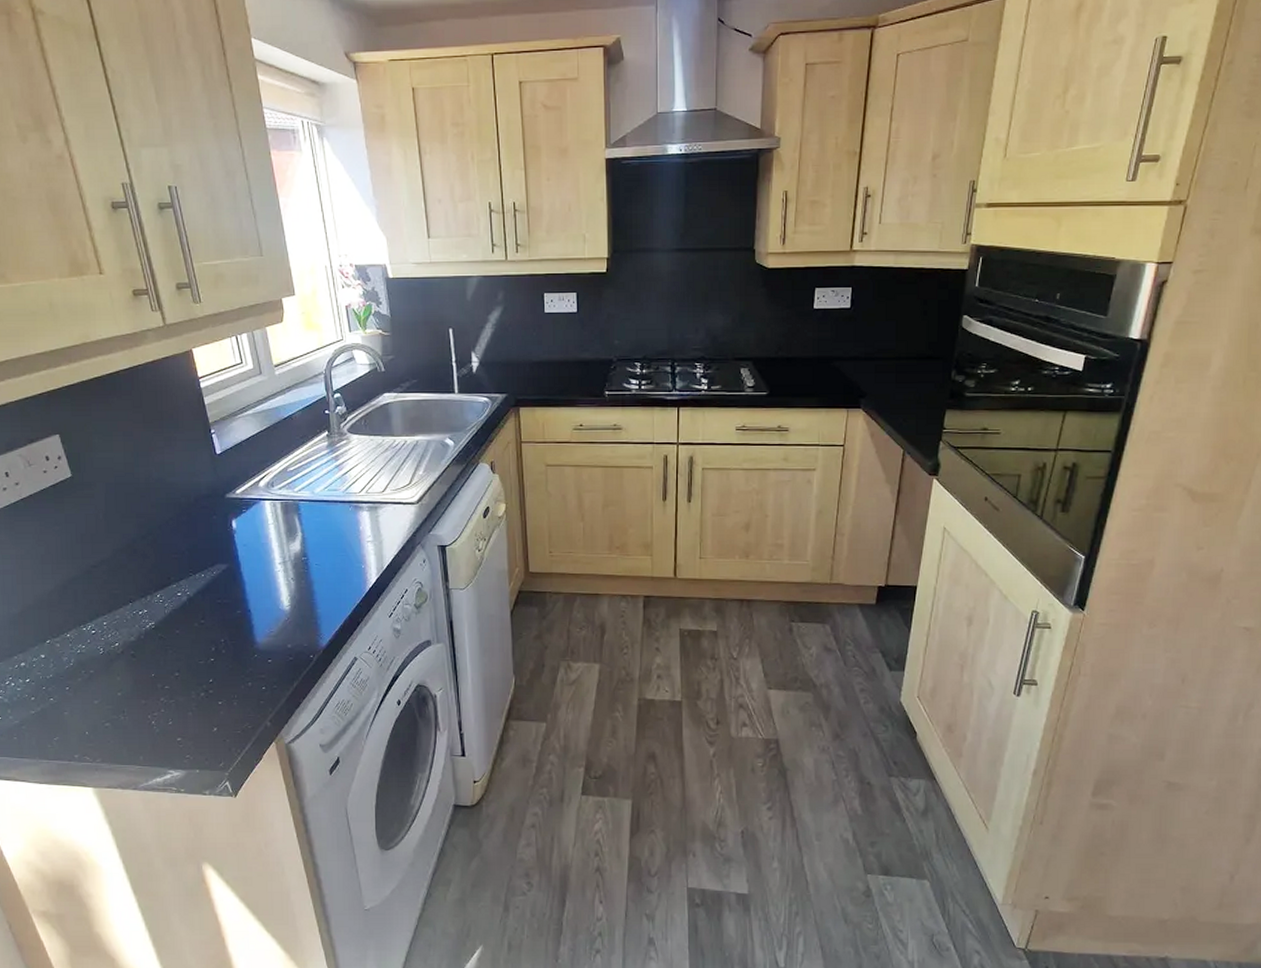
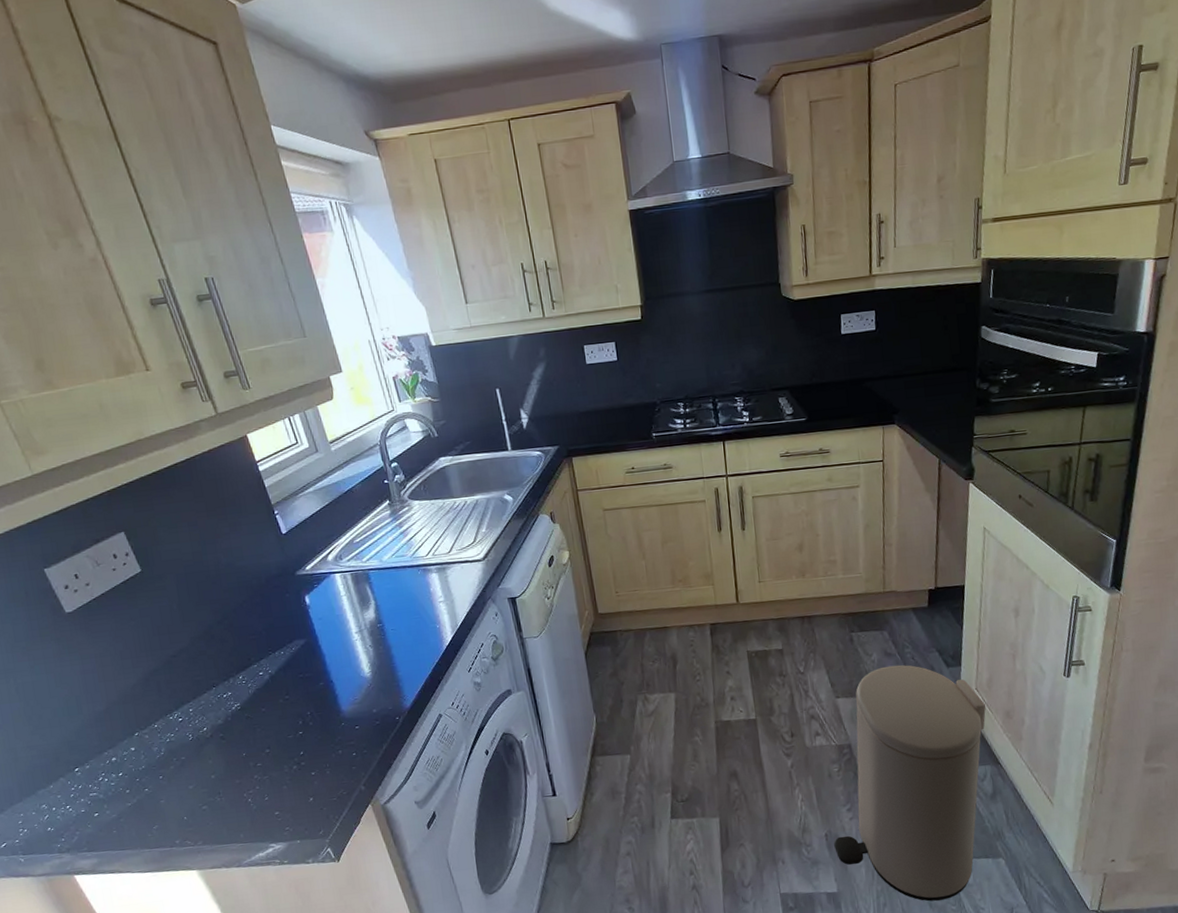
pedal bin: none [750,662,927,916] -> present [834,664,987,902]

